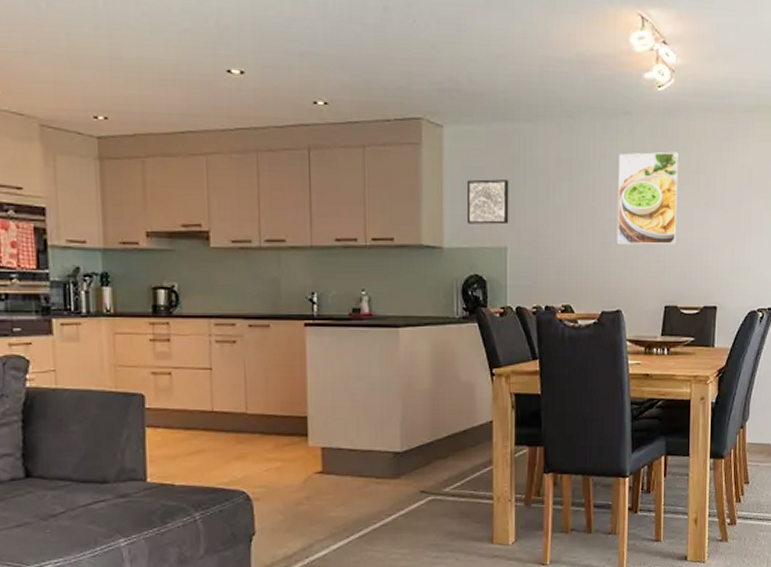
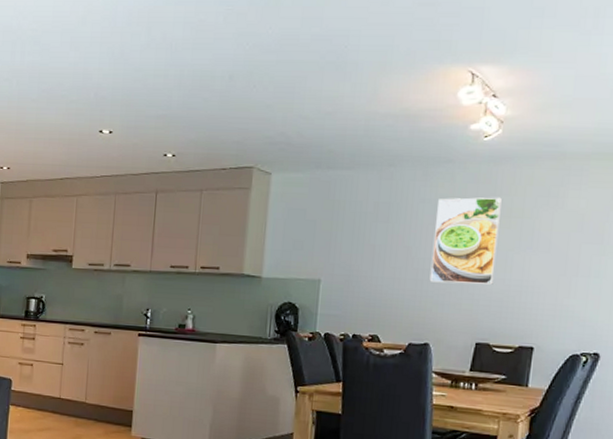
wall art: present [466,179,509,225] -> none [285,219,328,260]

